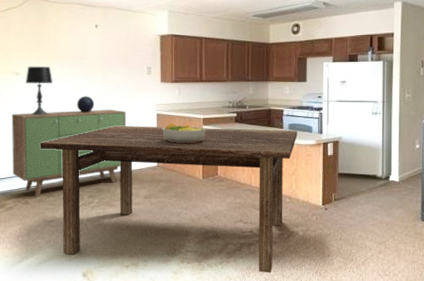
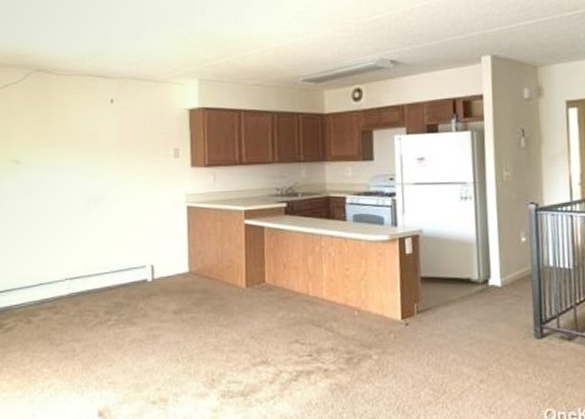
sideboard: present [11,109,126,197] -> none [11,202,149,314]
table lamp: present [25,66,52,115] -> none [27,152,60,212]
dining table: present [40,125,298,273] -> none [45,222,365,411]
decorative sphere: present [76,96,95,112] -> none [89,186,111,207]
fruit bowl: present [162,122,206,143] -> none [194,217,249,243]

